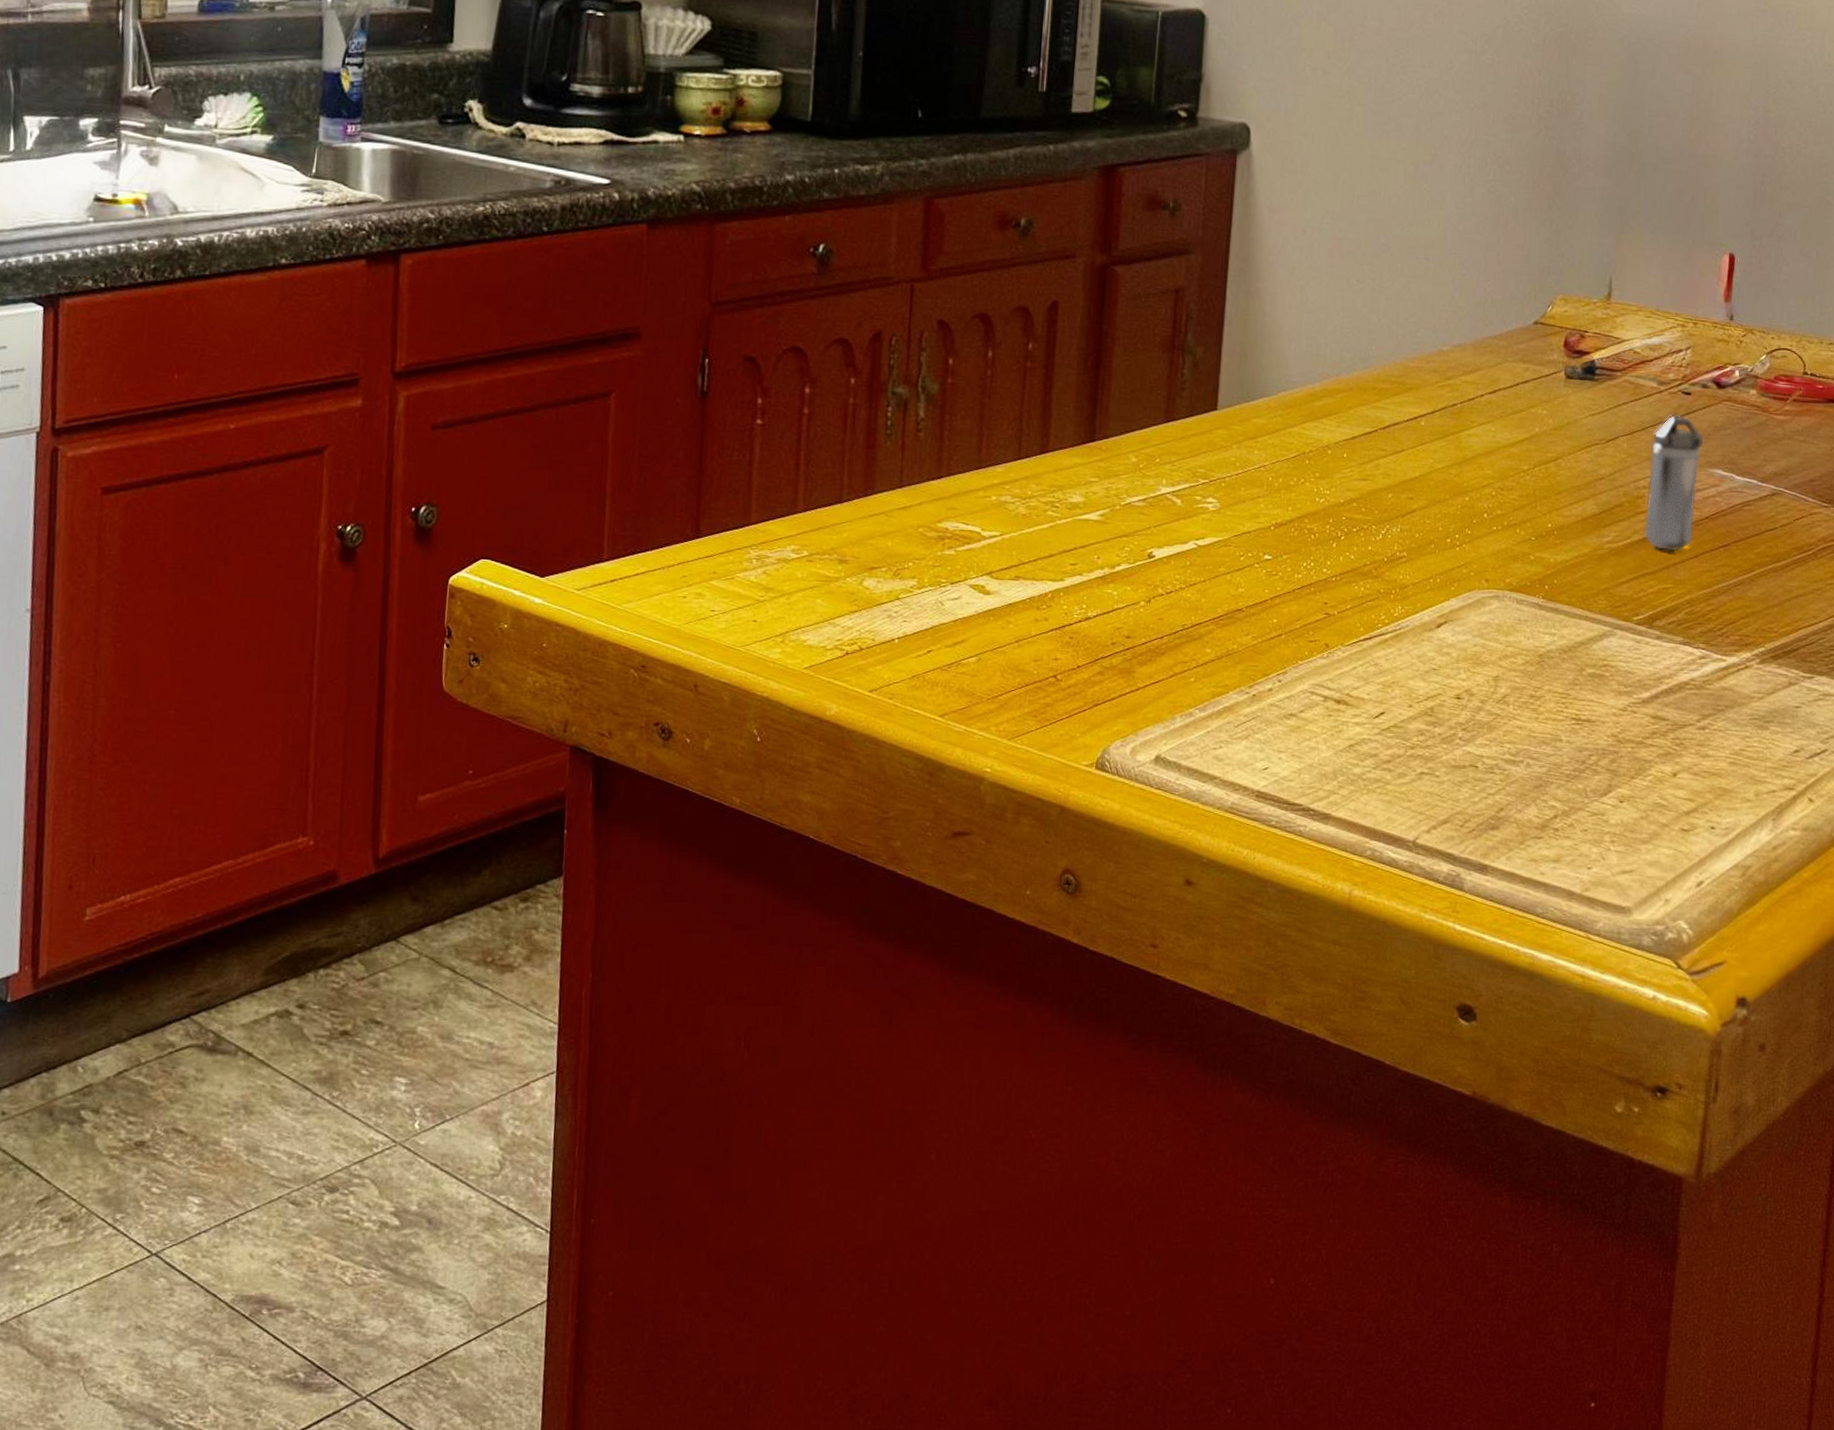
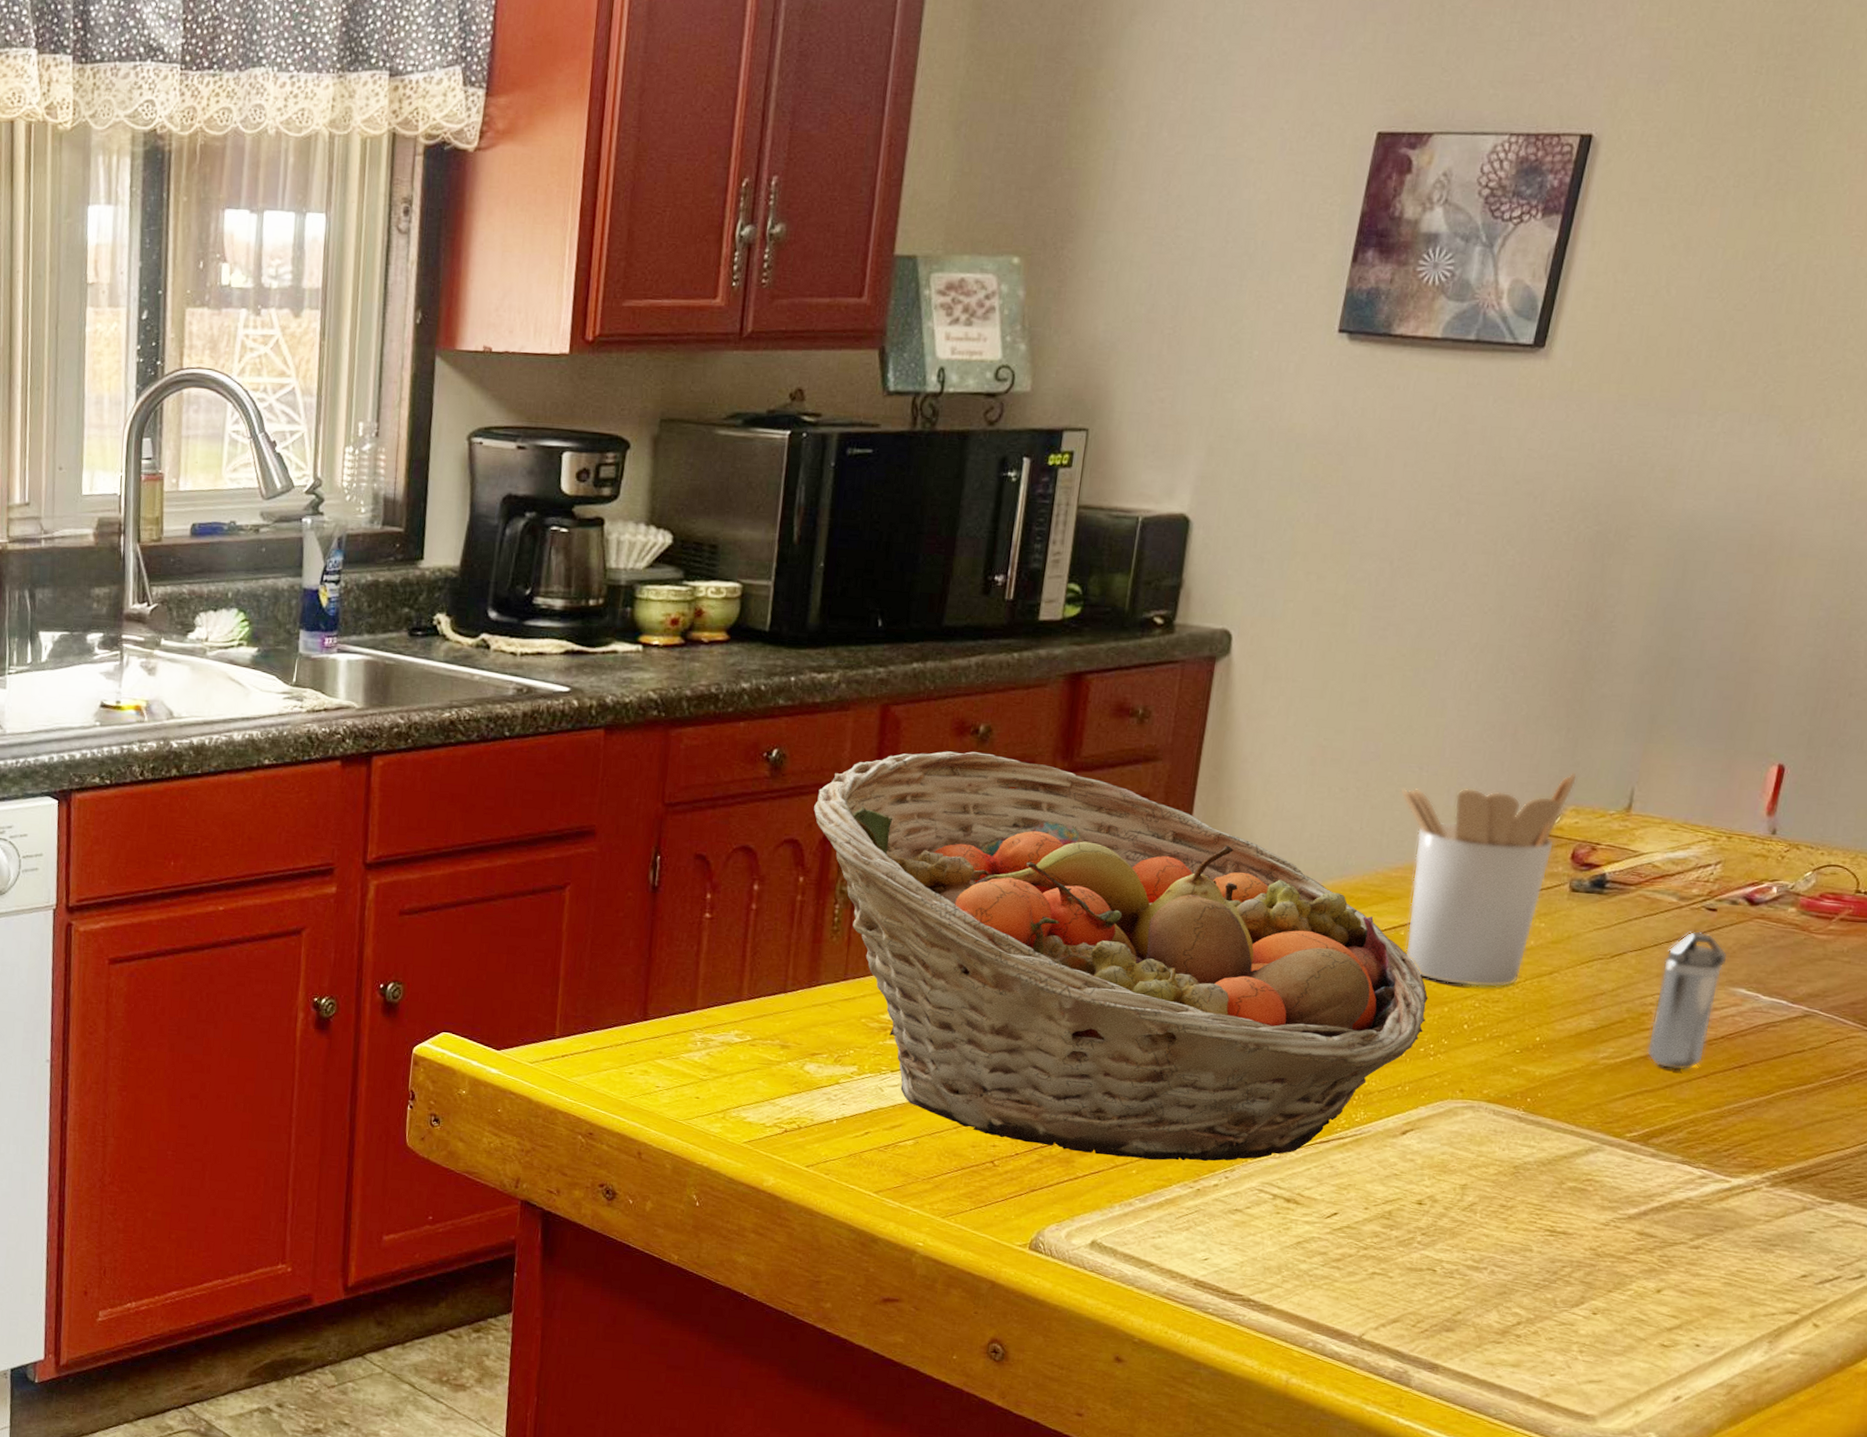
fruit basket: none [862,245,1451,666] -> present [814,751,1429,1161]
utensil holder: none [1411,262,1563,476] -> present [1400,772,1578,988]

